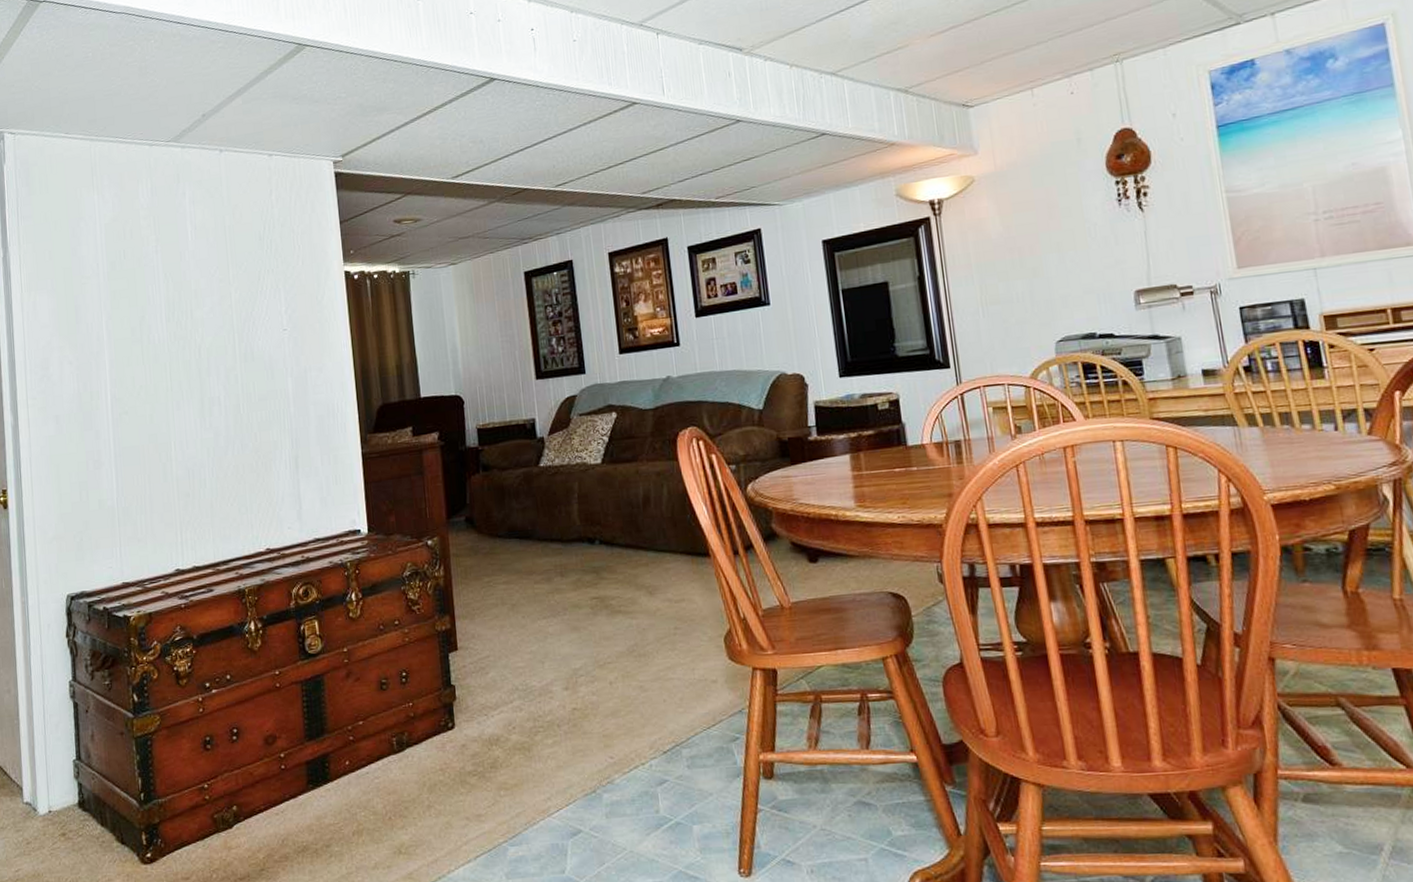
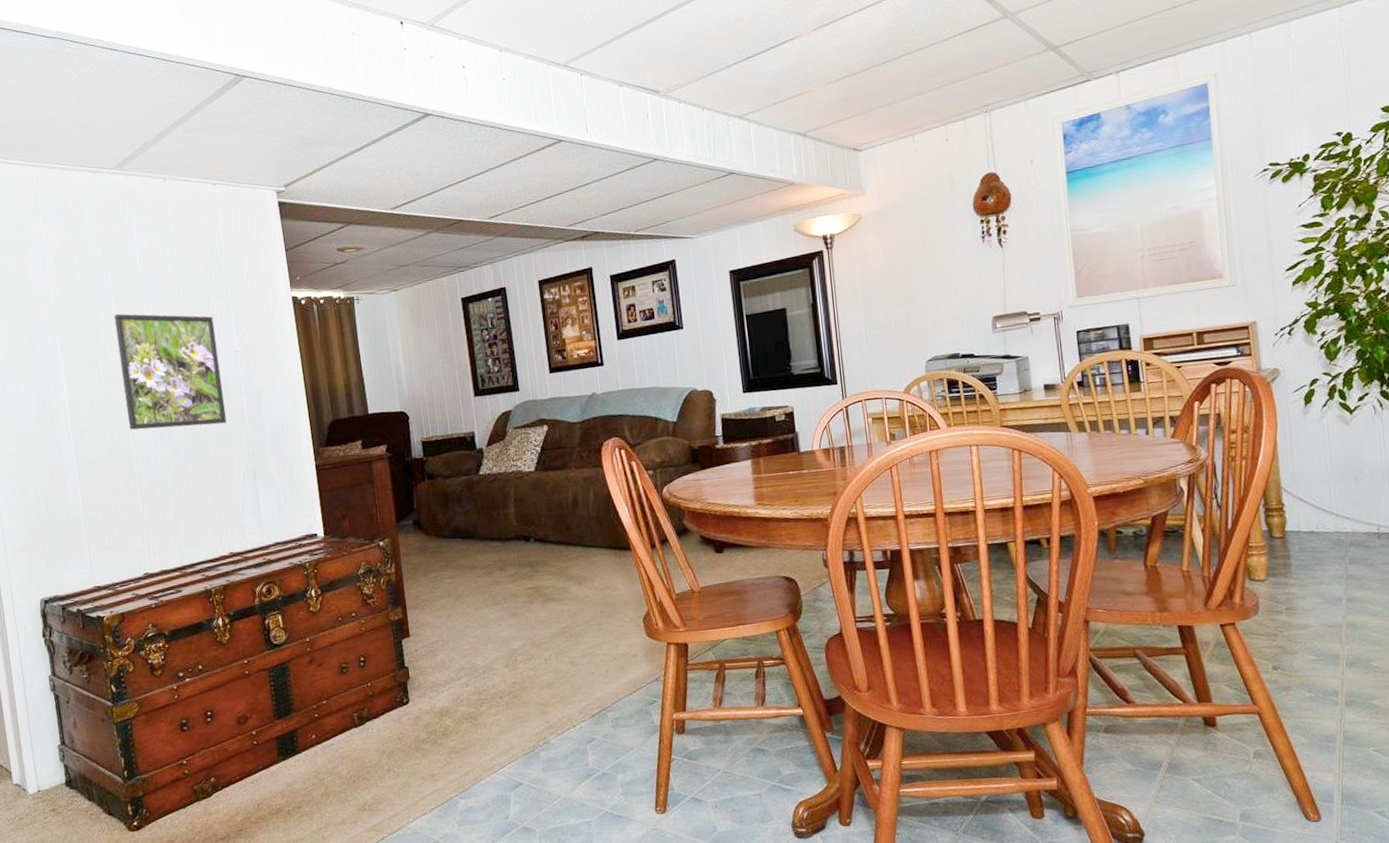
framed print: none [161,289,270,413] -> present [113,313,227,430]

